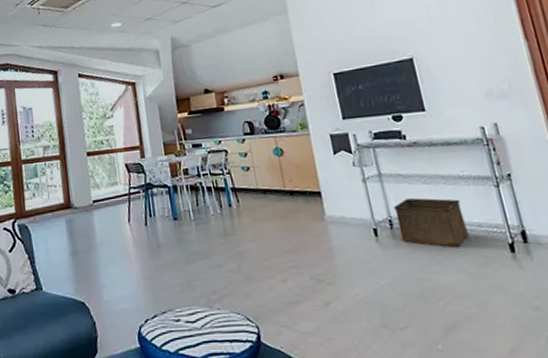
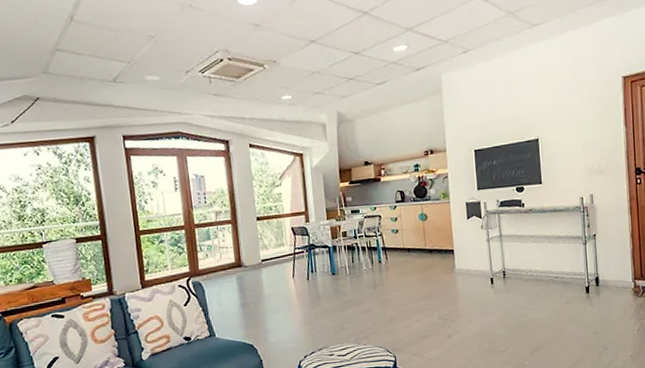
storage bin: present [393,198,470,248] -> none [507,253,560,292]

